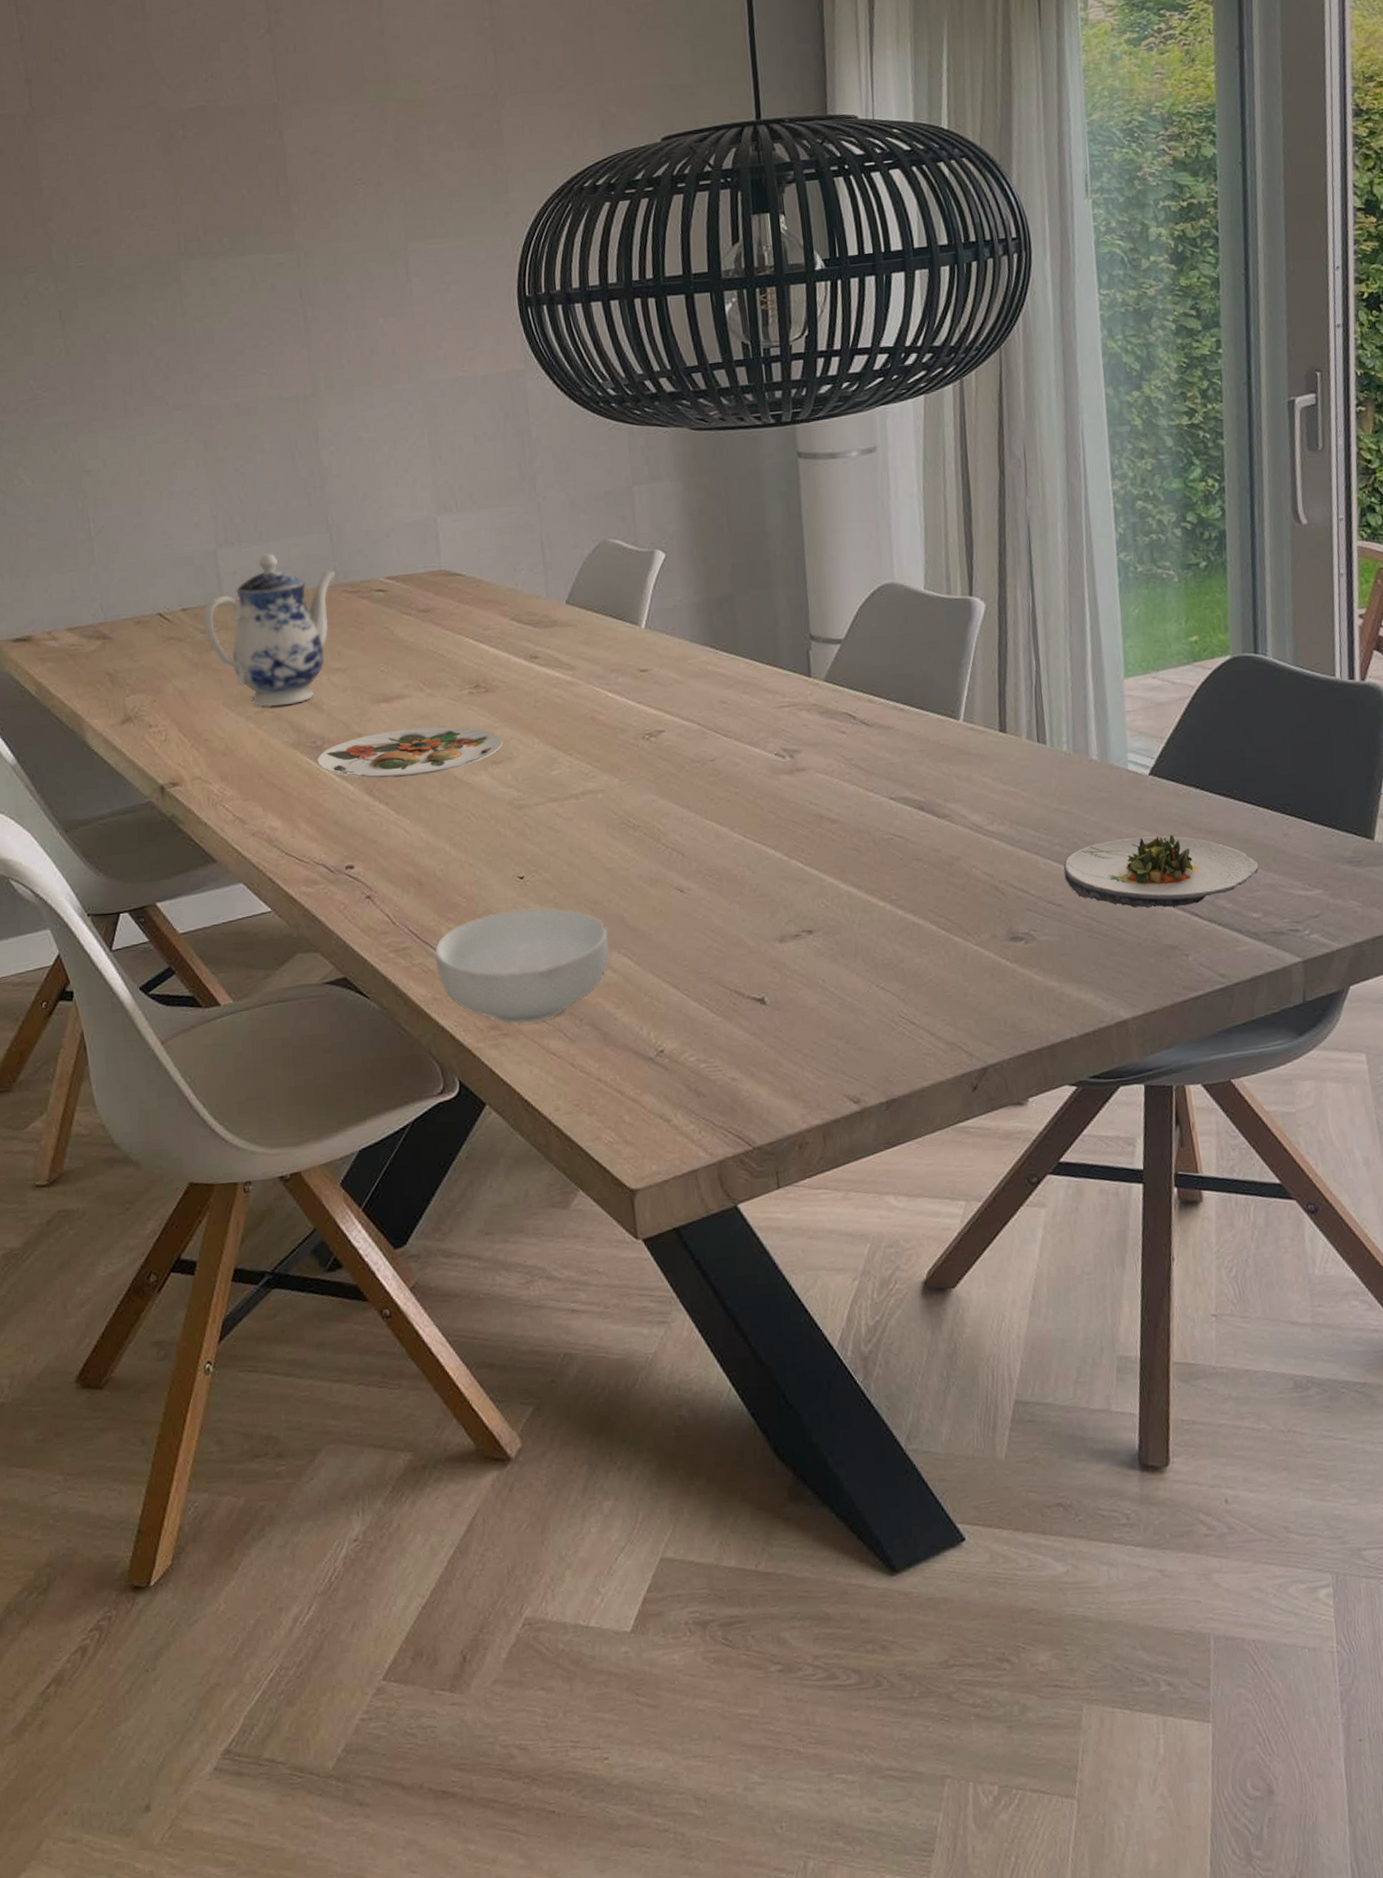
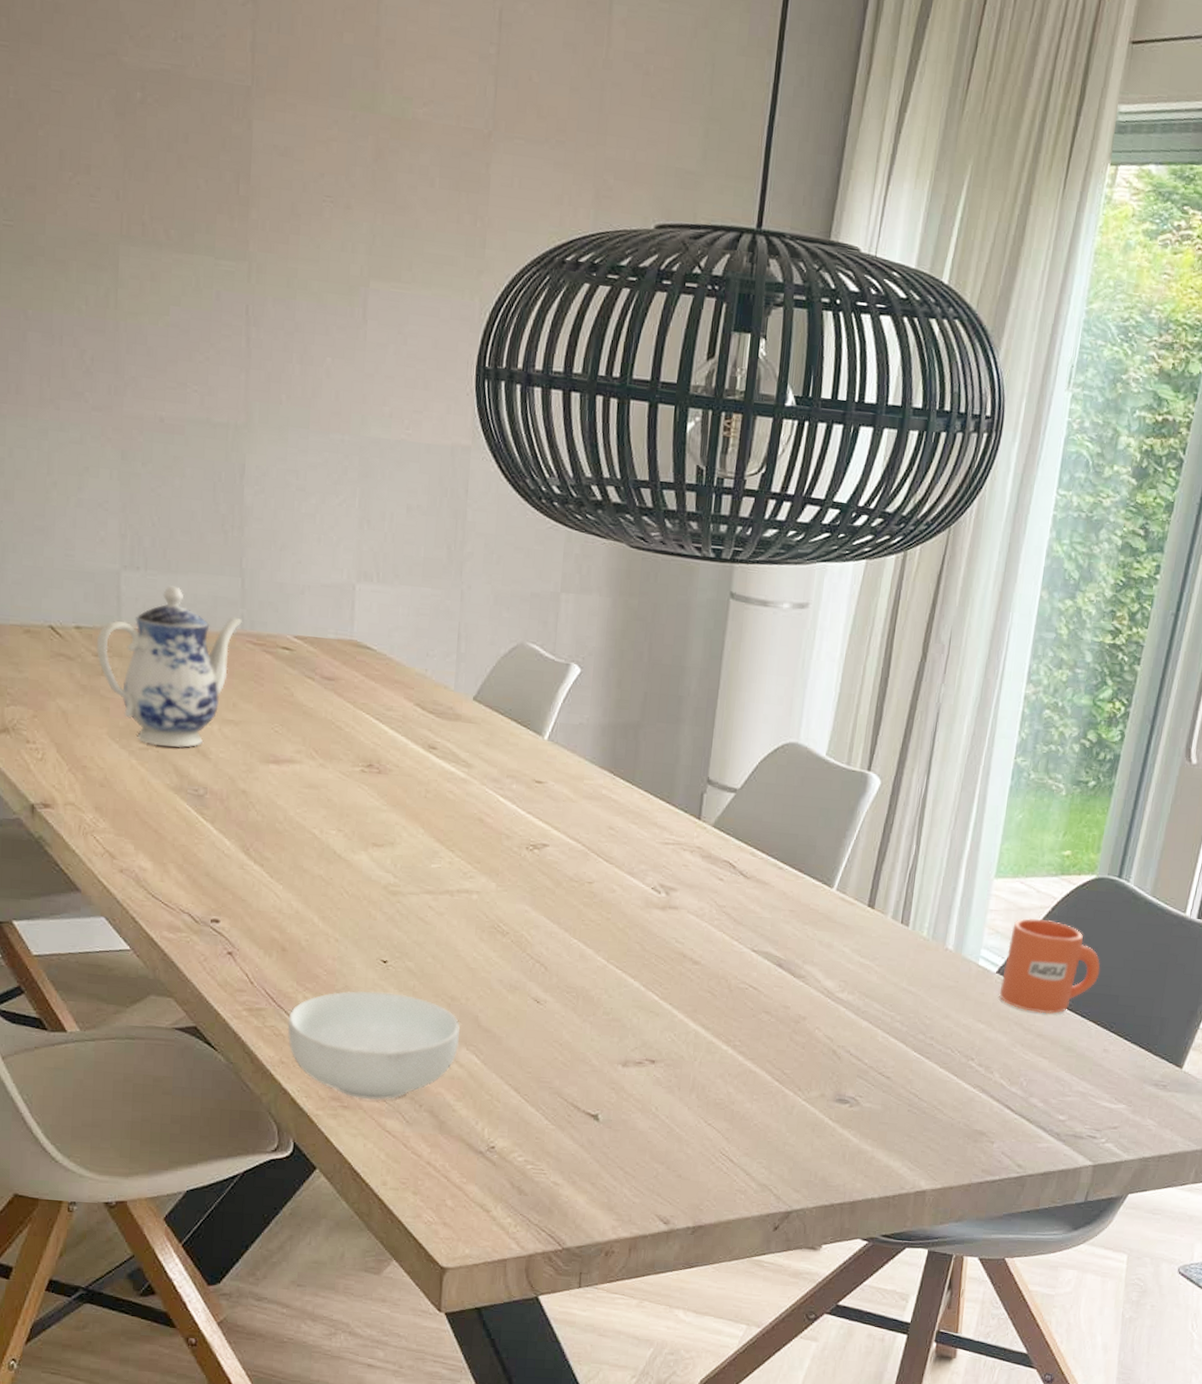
plate: present [317,726,503,778] -> none [196,793,388,844]
salad plate: present [1063,834,1259,909] -> none [899,1026,1075,1098]
mug: none [1154,710,1259,809] -> present [999,917,1101,1014]

